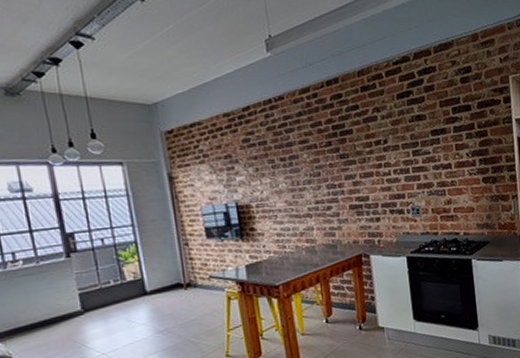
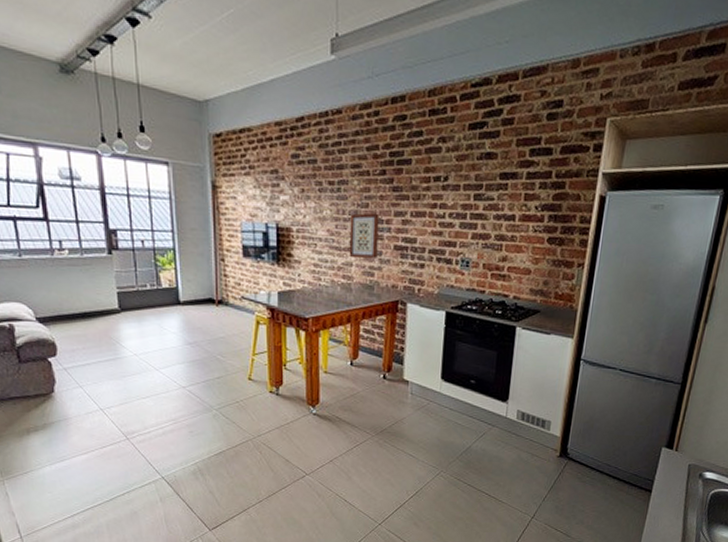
wall art: none [304,179,336,222] -> present [349,212,379,258]

